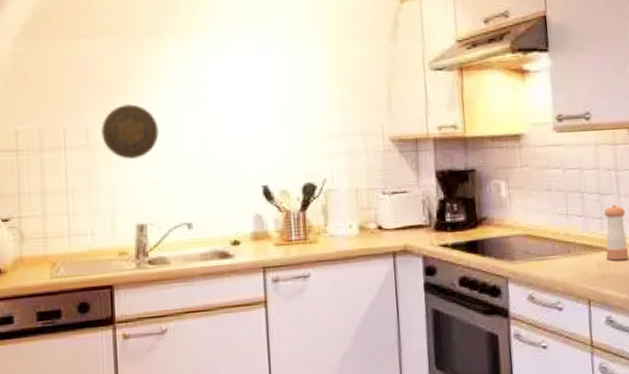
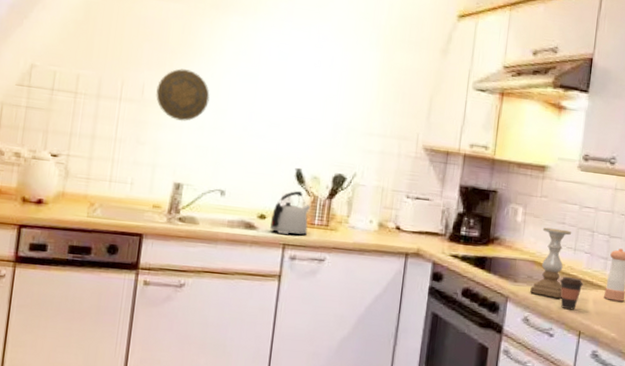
kettle: none [245,209,286,257] -> present [269,191,311,235]
candle holder: none [529,196,564,270] -> present [530,227,572,299]
coffee cup: none [558,244,583,279] -> present [560,277,583,310]

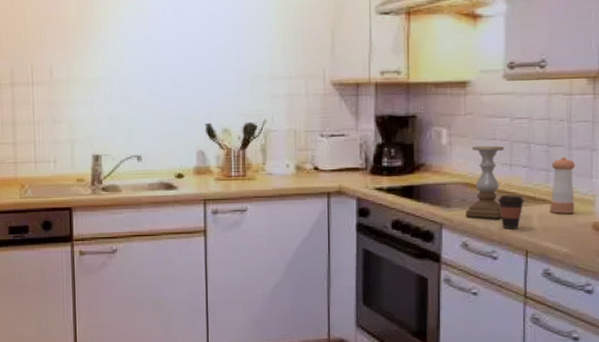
decorative plate: present [156,68,210,122] -> none [63,44,114,96]
kettle: present [269,191,311,235] -> none [188,146,226,190]

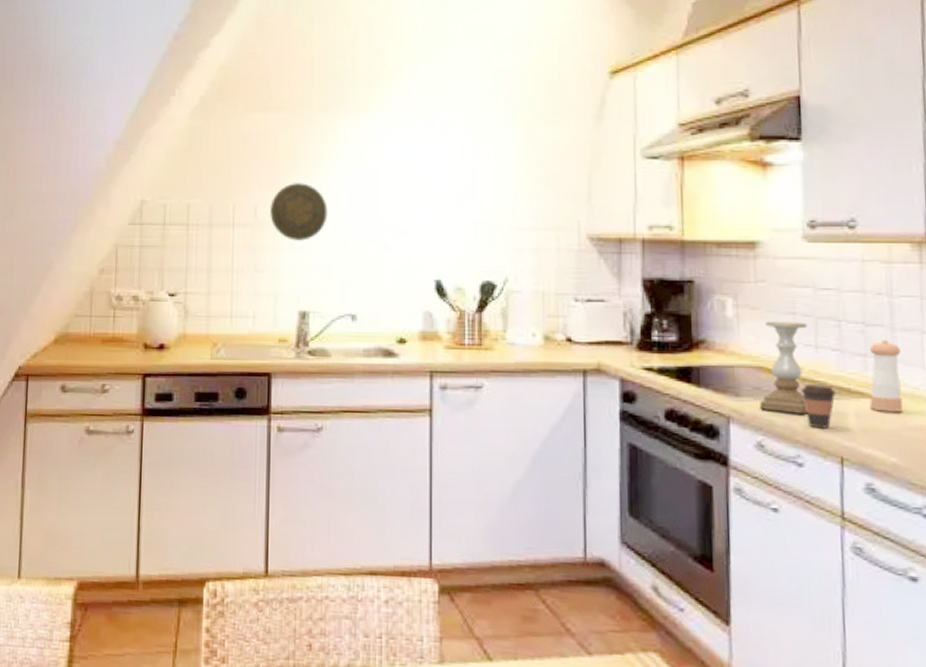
decorative plate: none [63,44,114,96] -> present [270,183,328,242]

